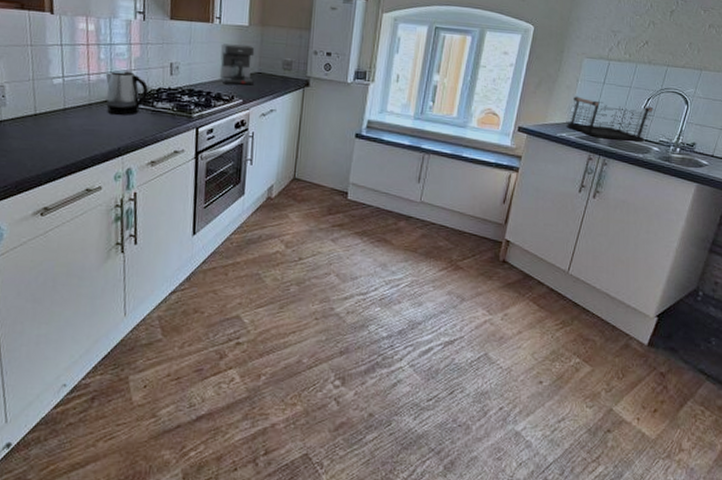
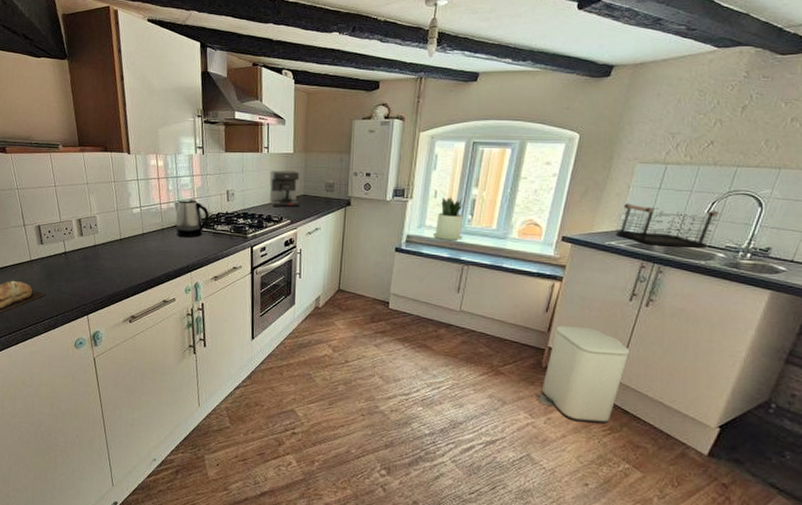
planter: none [393,81,427,128] -> present [432,196,465,241]
pedal bin: none [493,217,579,318] -> present [535,326,629,424]

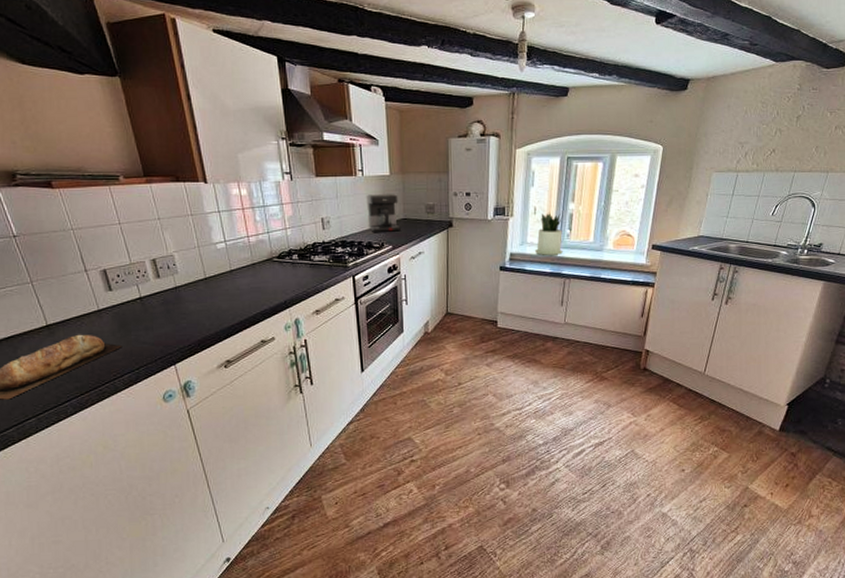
kettle: present [174,198,210,238] -> none [263,229,305,272]
pedal bin: present [535,326,629,424] -> none [636,328,714,415]
dish rack: present [616,203,719,248] -> none [698,210,781,248]

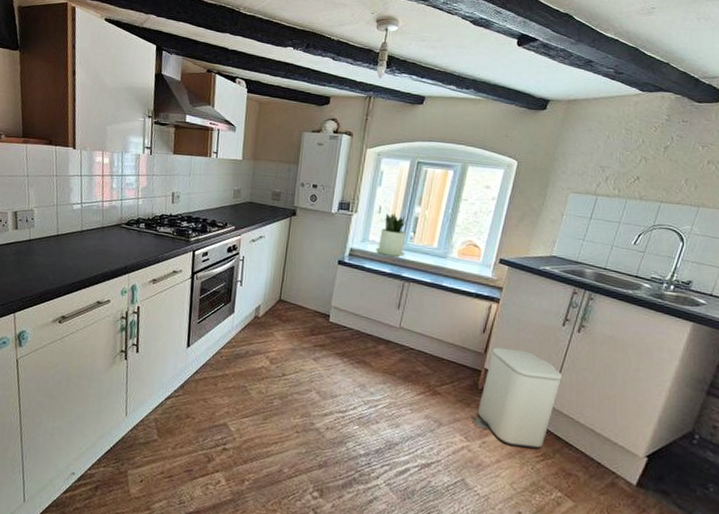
coffee maker: present [366,193,401,233] -> none [214,175,247,214]
pedal bin: none [636,328,714,415] -> present [471,347,562,450]

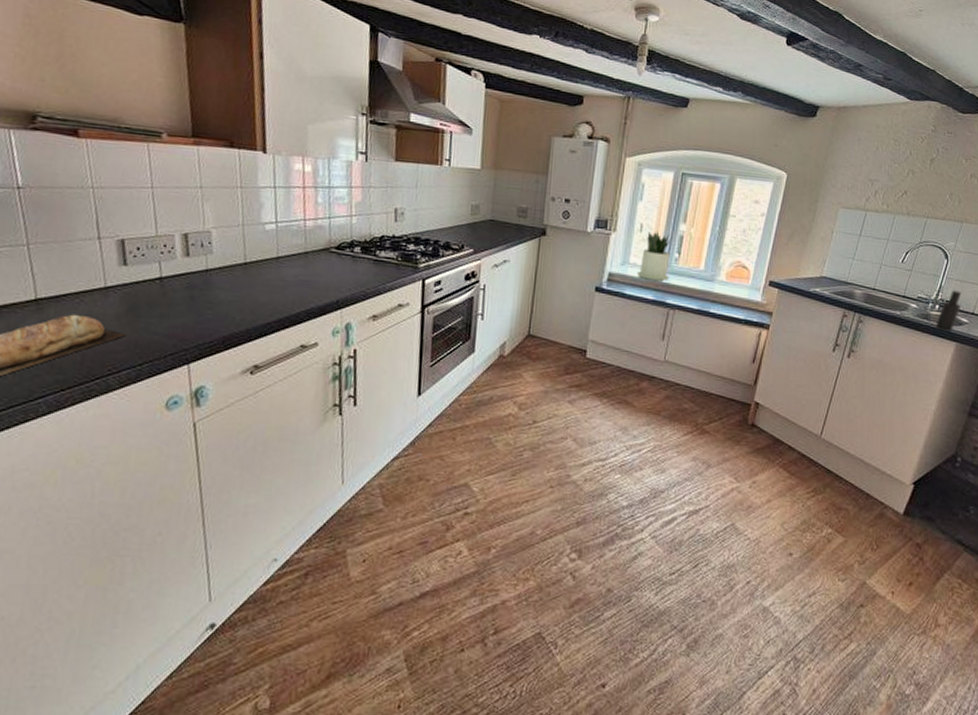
pedal bin: present [471,347,562,450] -> none [741,378,832,485]
soap dispenser: none [670,272,699,313] -> present [935,290,962,333]

